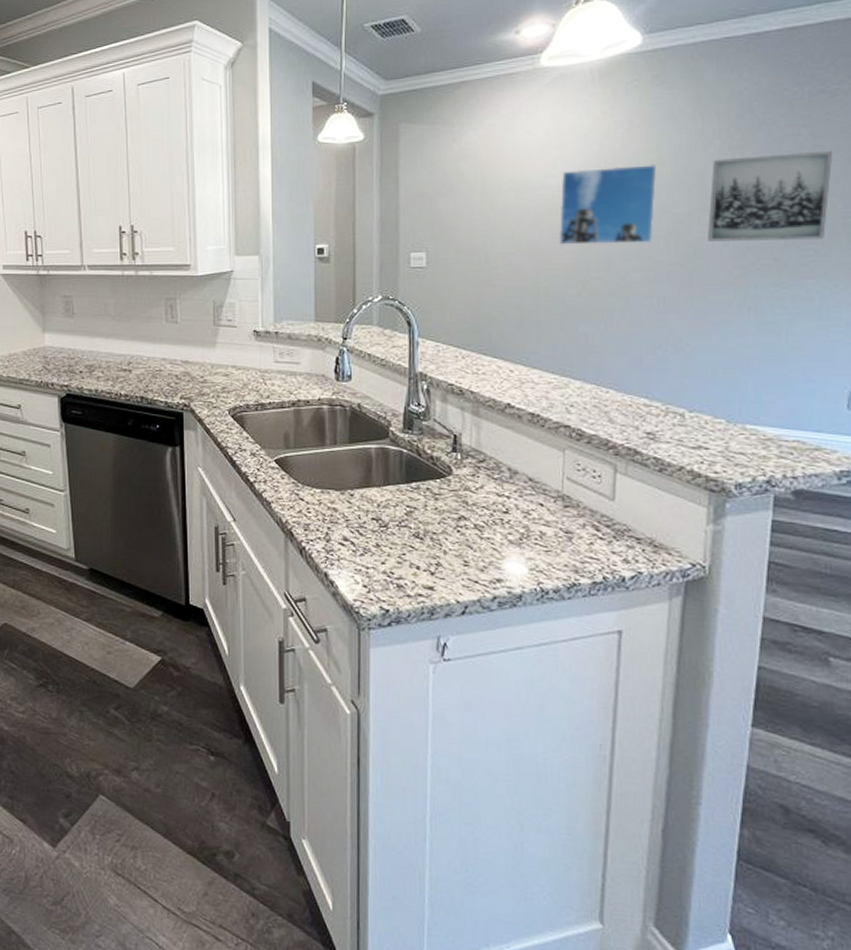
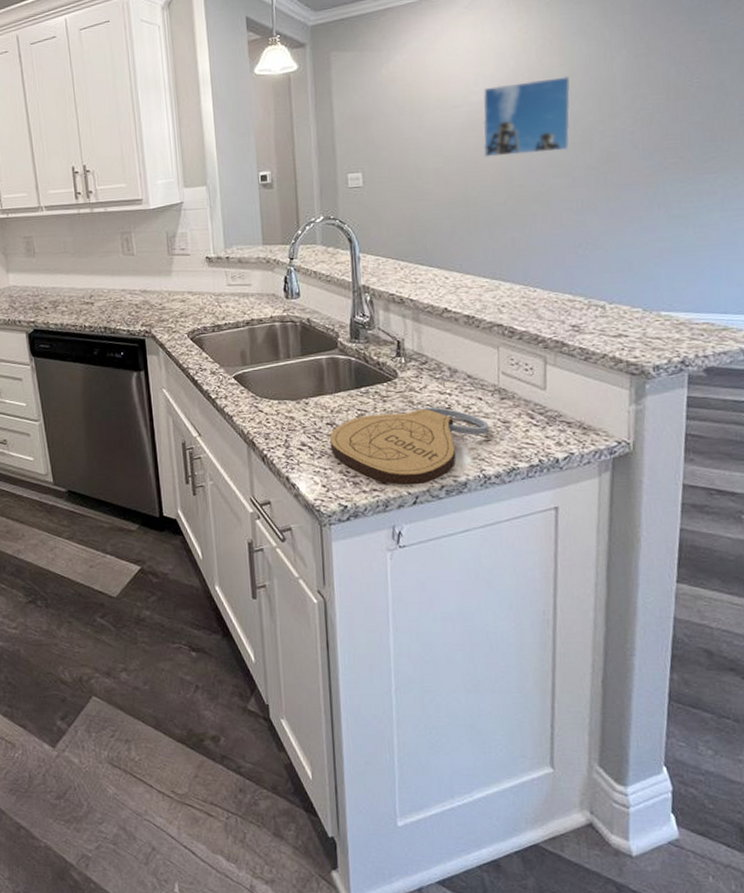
cutting board: none [374,509,550,594] -> present [329,407,490,486]
wall art: present [708,150,832,242] -> none [618,53,728,145]

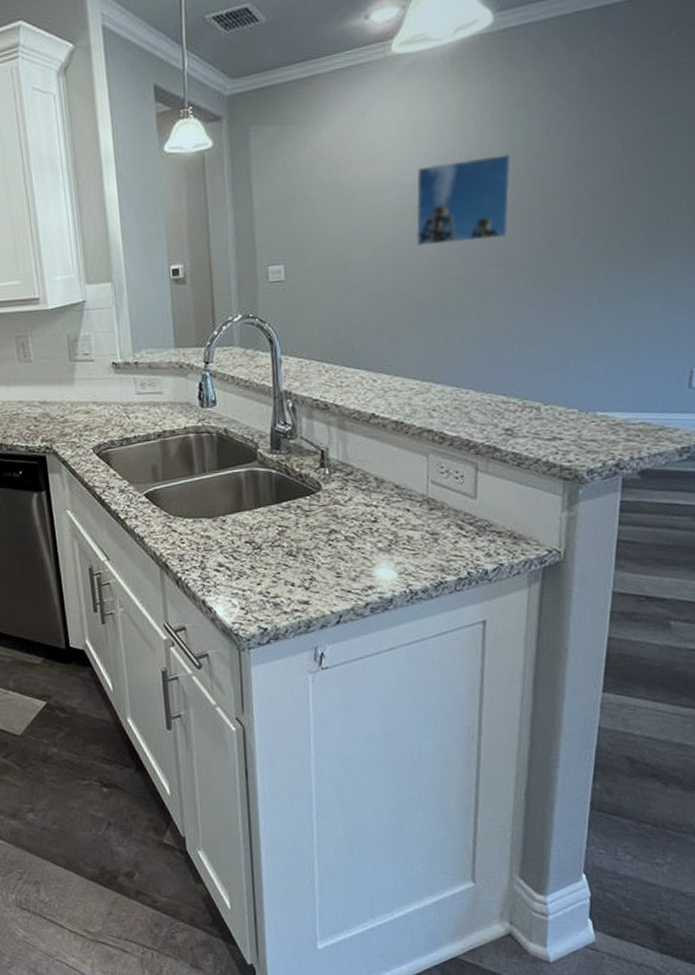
cutting board: present [329,407,490,486] -> none [248,520,417,605]

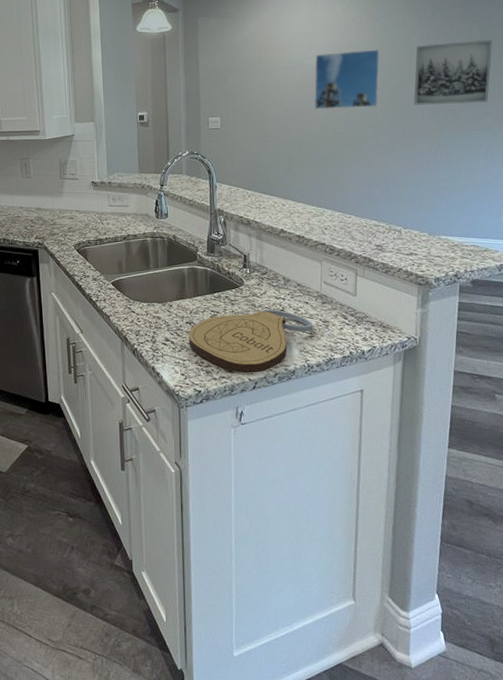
cutting board: none [248,520,417,605] -> present [188,309,313,374]
wall art: none [560,127,677,231] -> present [414,39,492,105]

